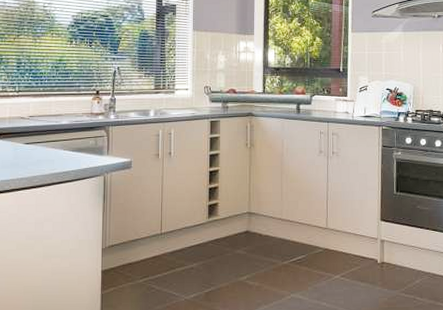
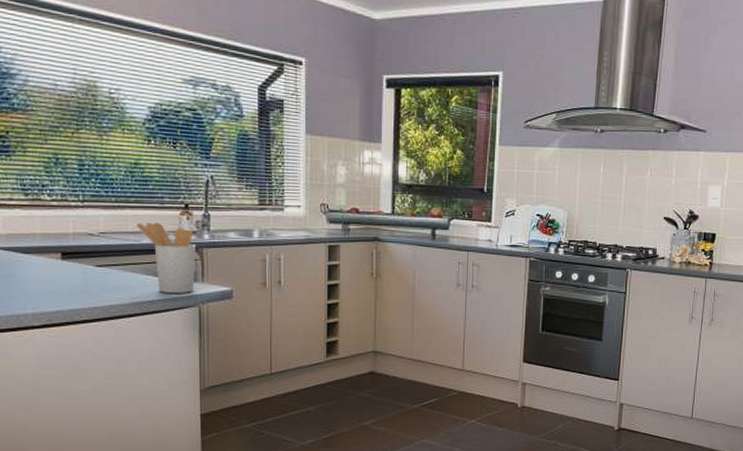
utensil holder: none [58,106,103,165] -> present [137,221,196,293]

